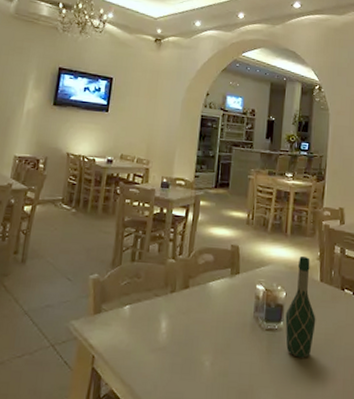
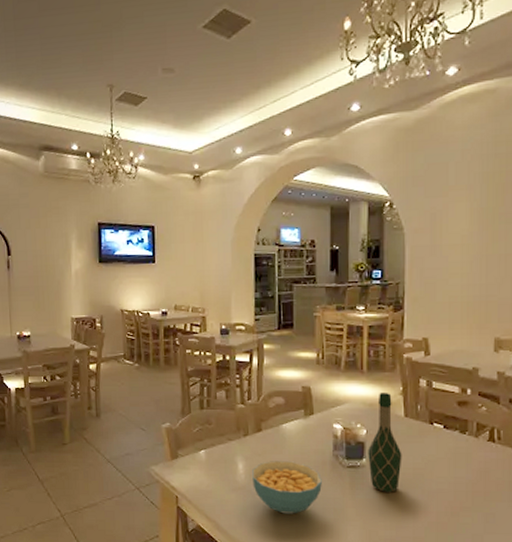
cereal bowl: none [173,320,241,379] -> present [252,461,322,514]

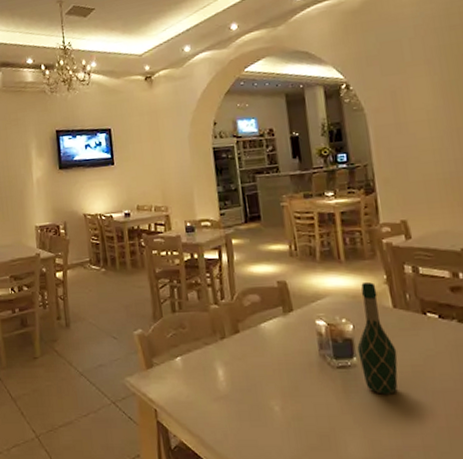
cereal bowl: present [252,461,322,514] -> none [233,364,312,424]

